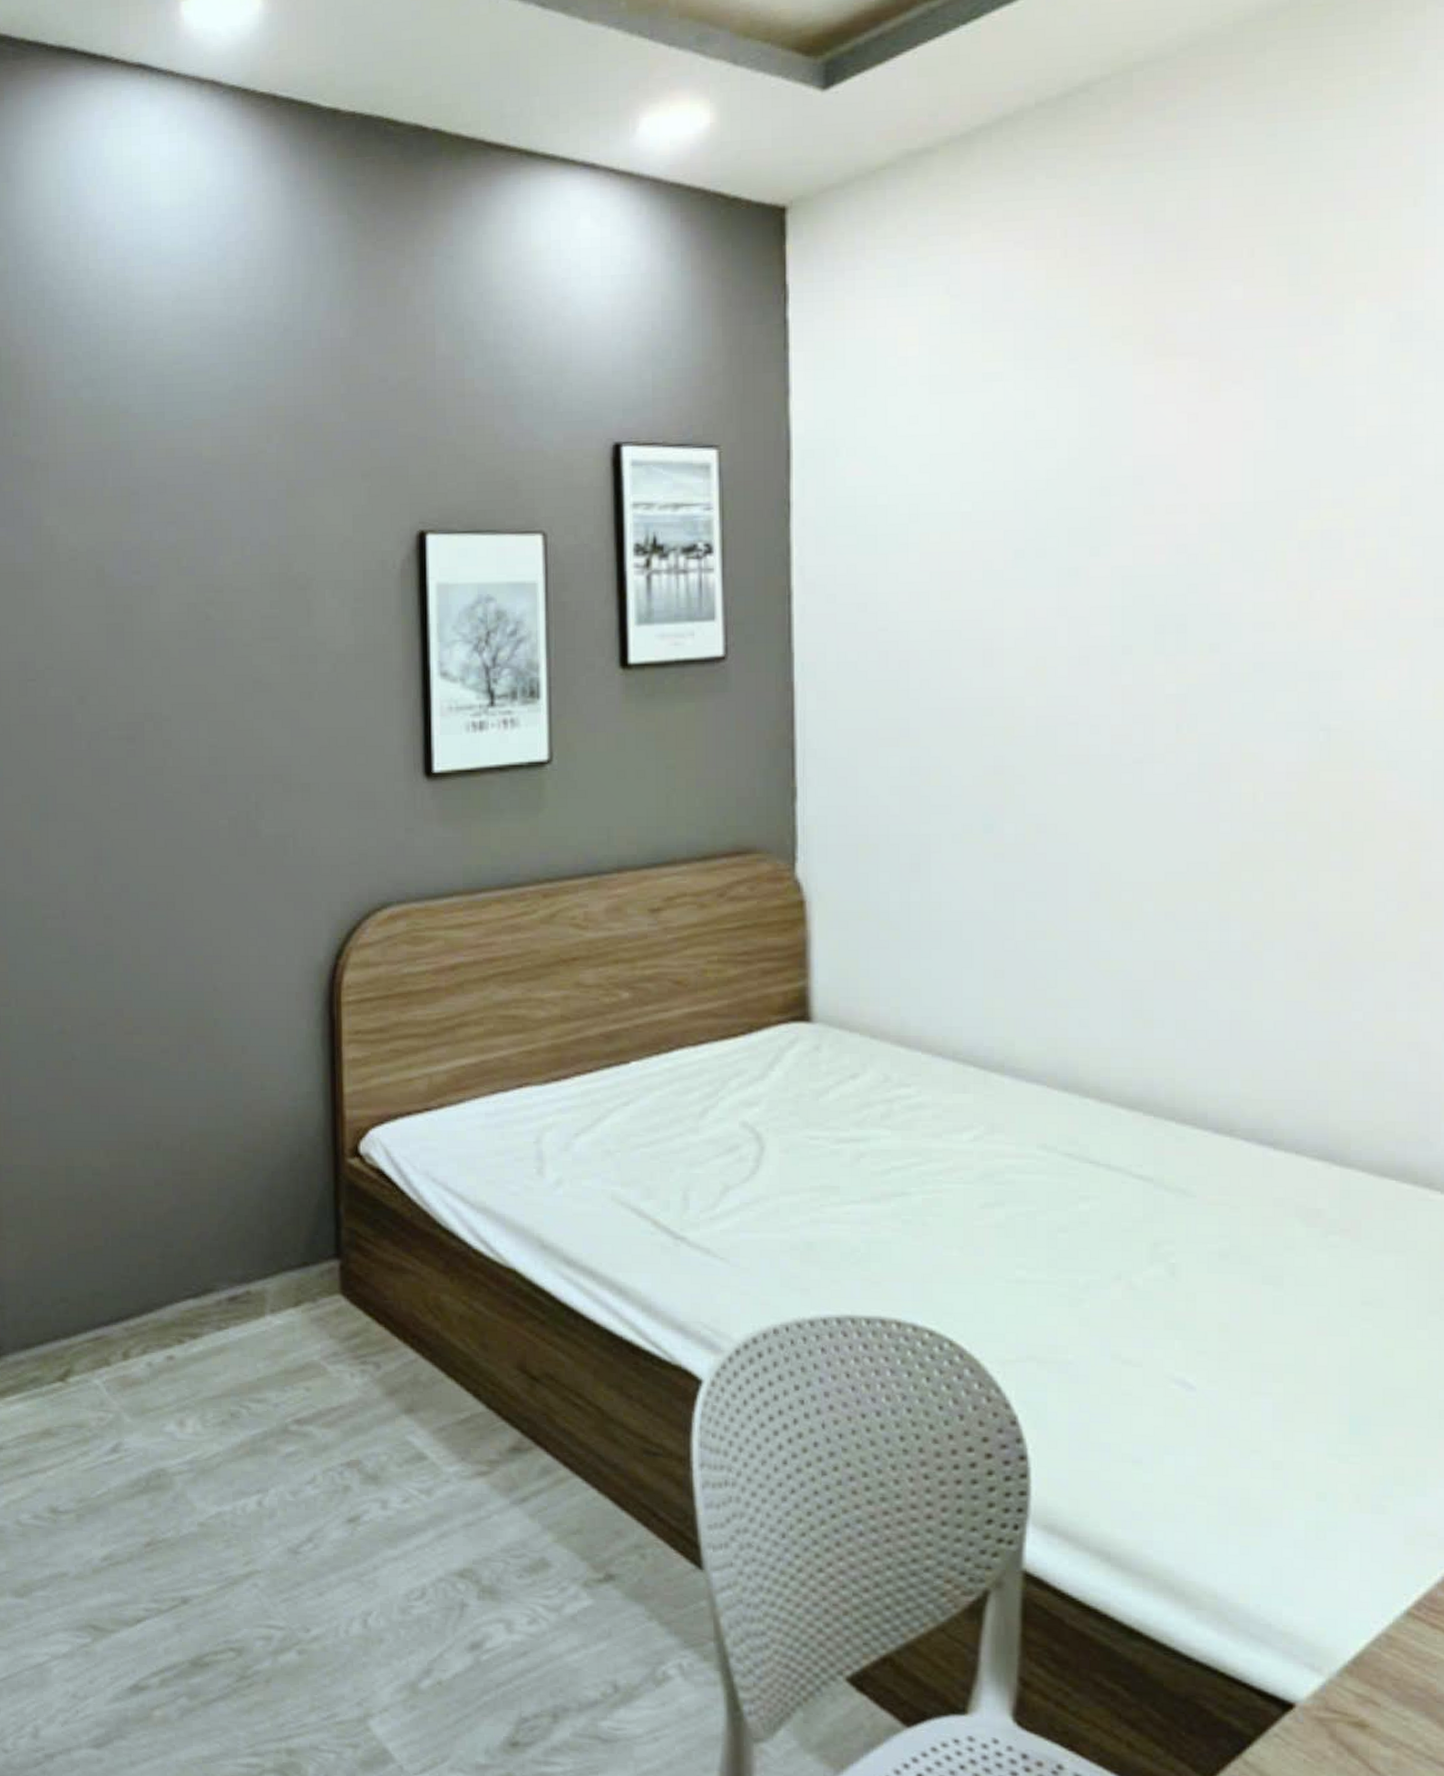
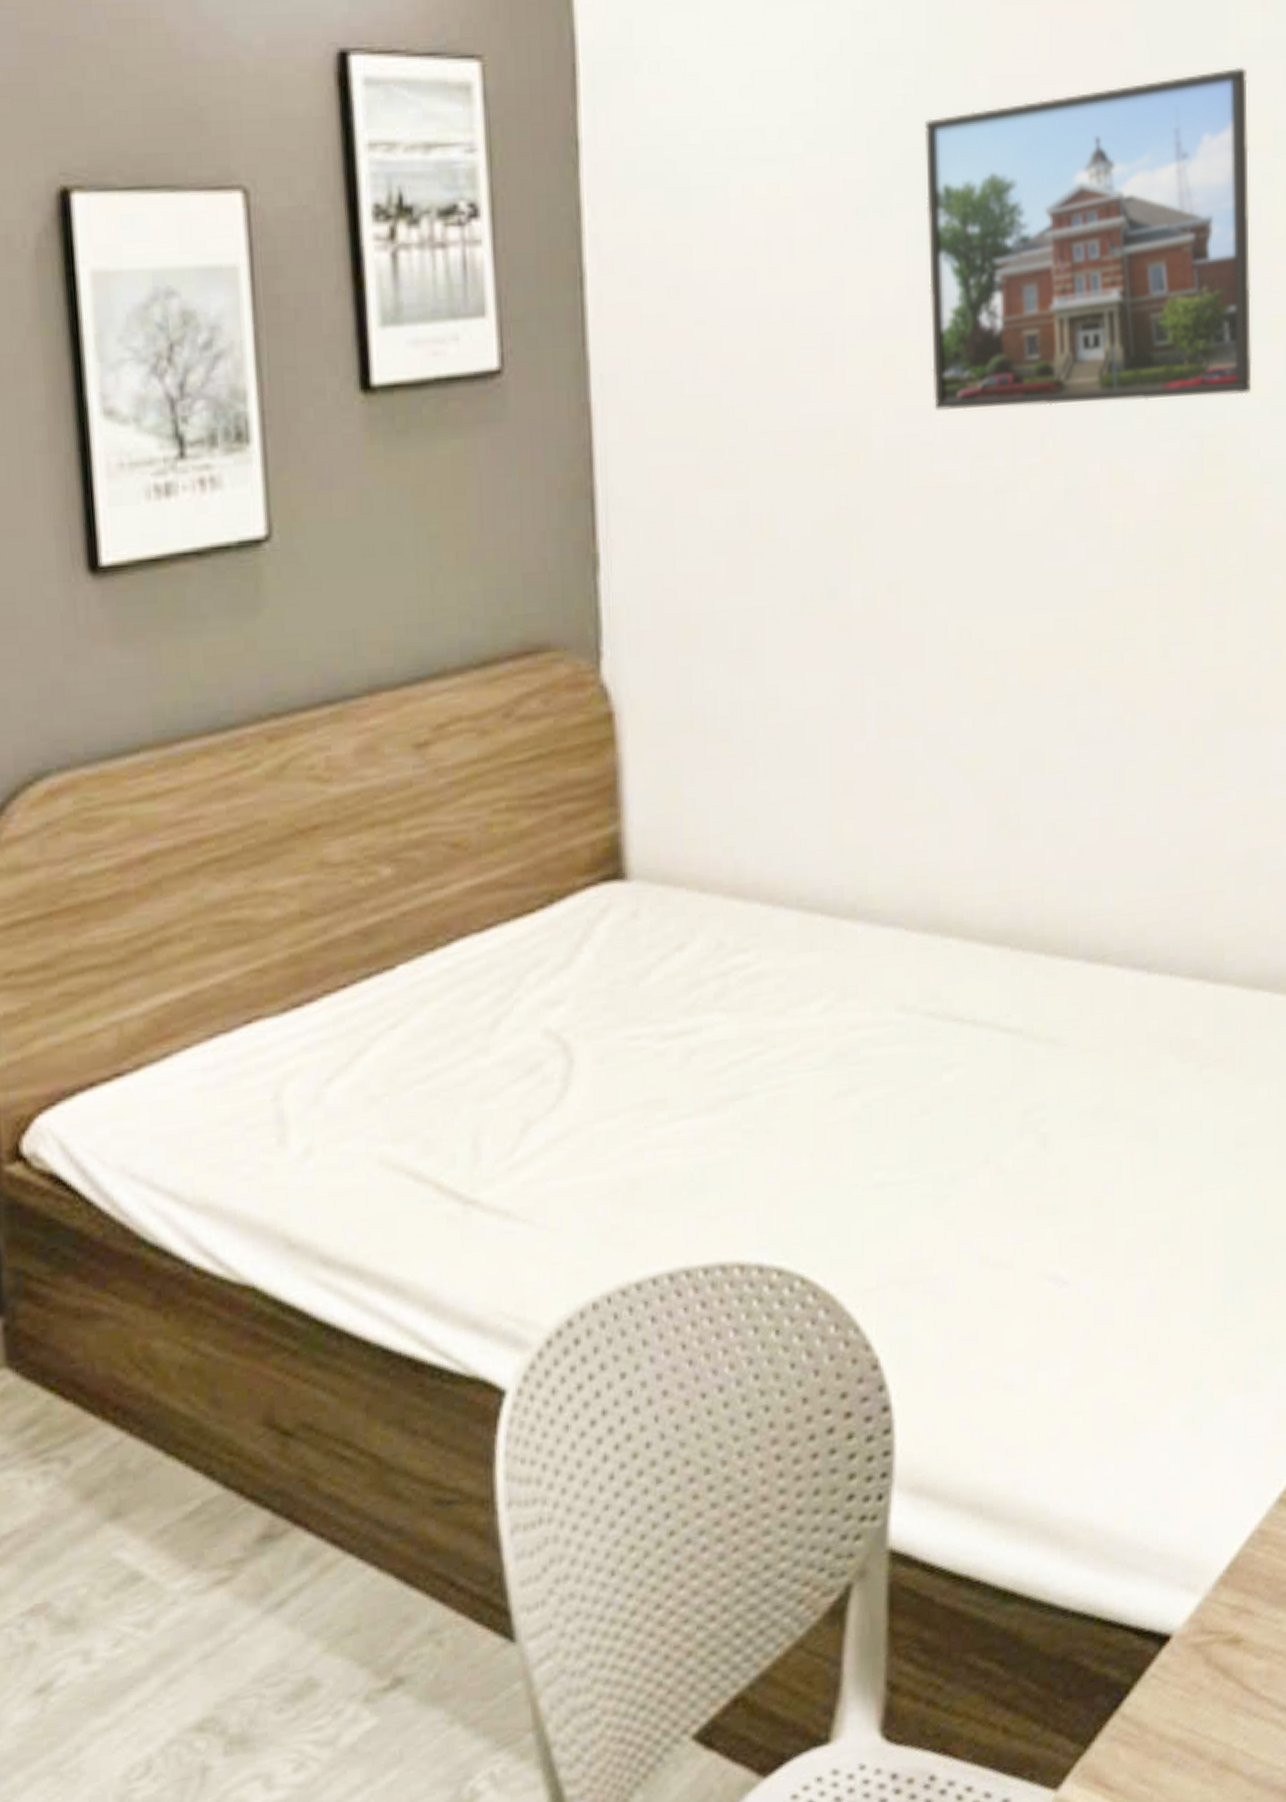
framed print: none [1074,447,1379,700] -> present [924,68,1252,410]

